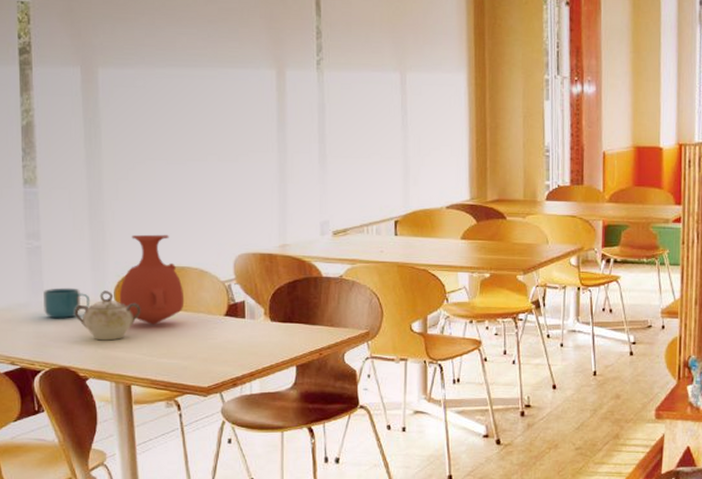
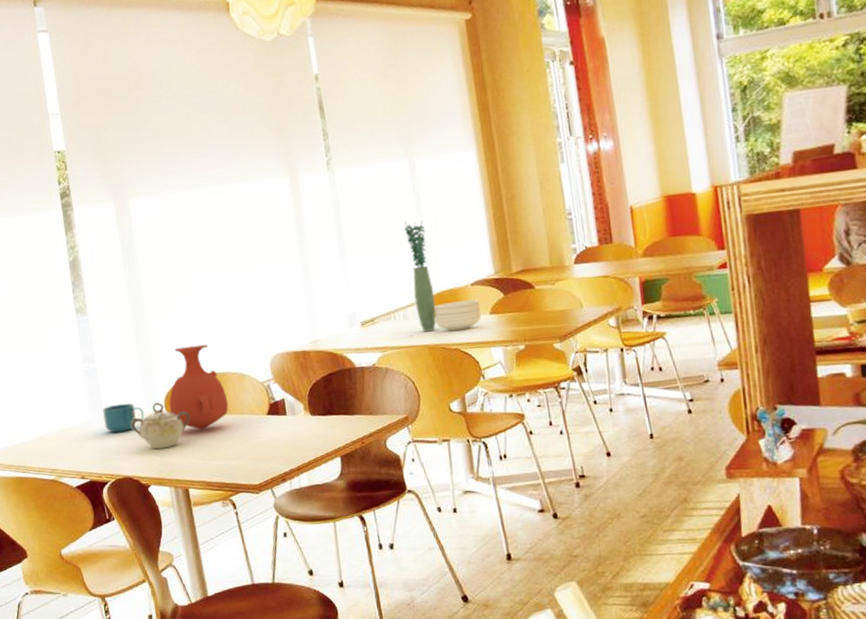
vase: none [387,135,410,249] -> present [403,221,436,332]
bowl: none [407,222,453,252] -> present [433,299,481,332]

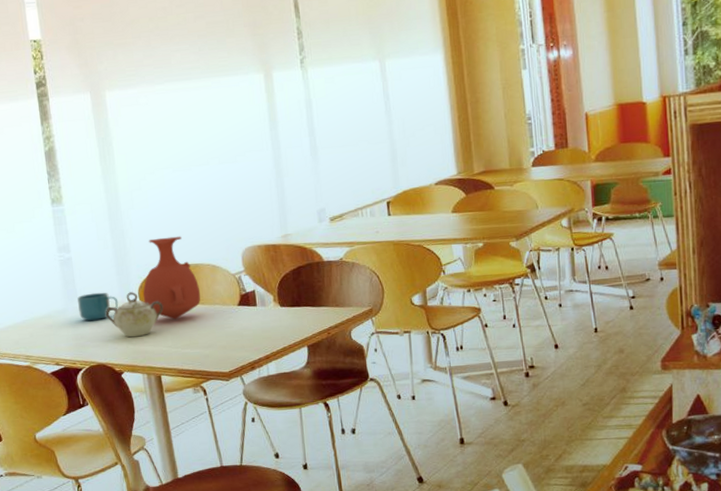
vase: present [403,221,436,332] -> none [373,121,402,229]
bowl: present [433,299,481,332] -> none [399,198,444,229]

